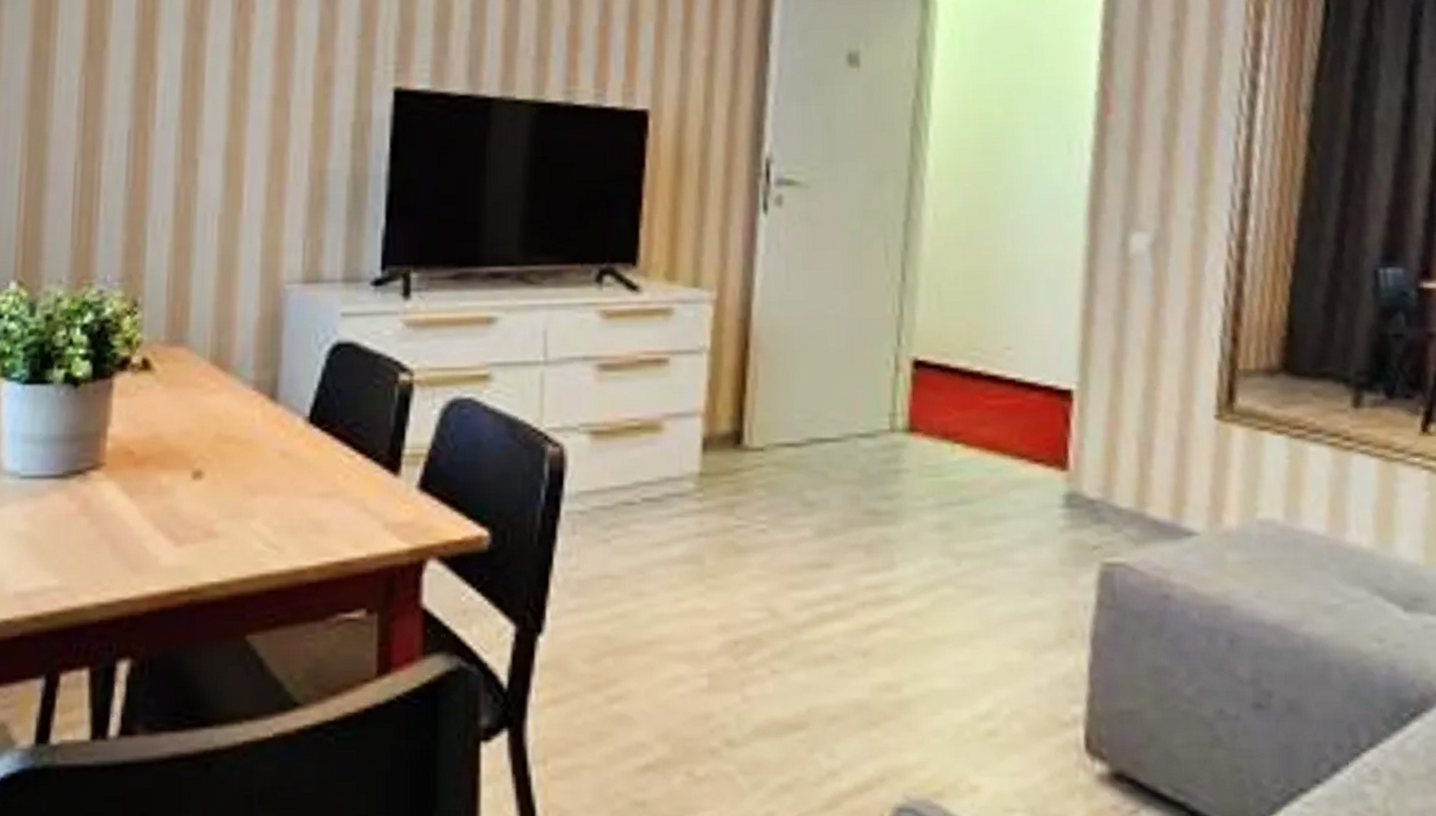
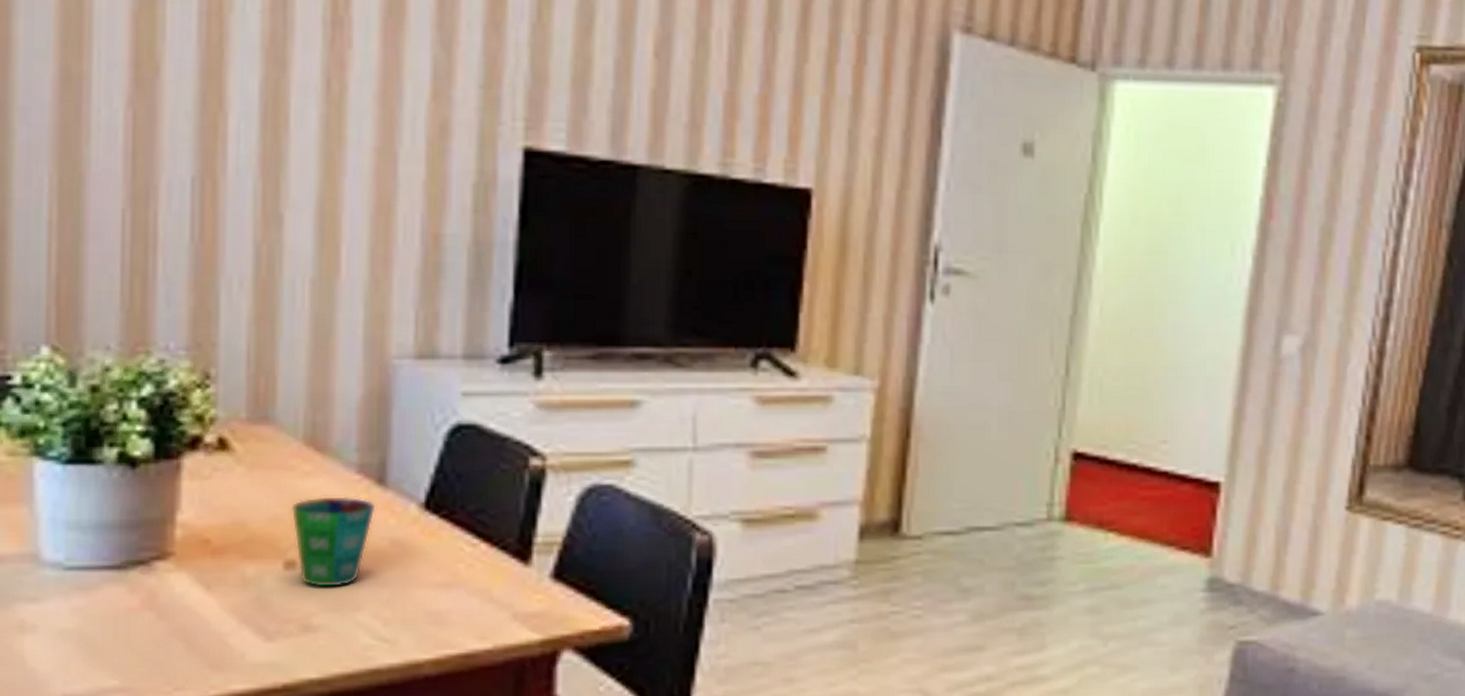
cup: none [199,411,268,496] -> present [291,496,376,587]

